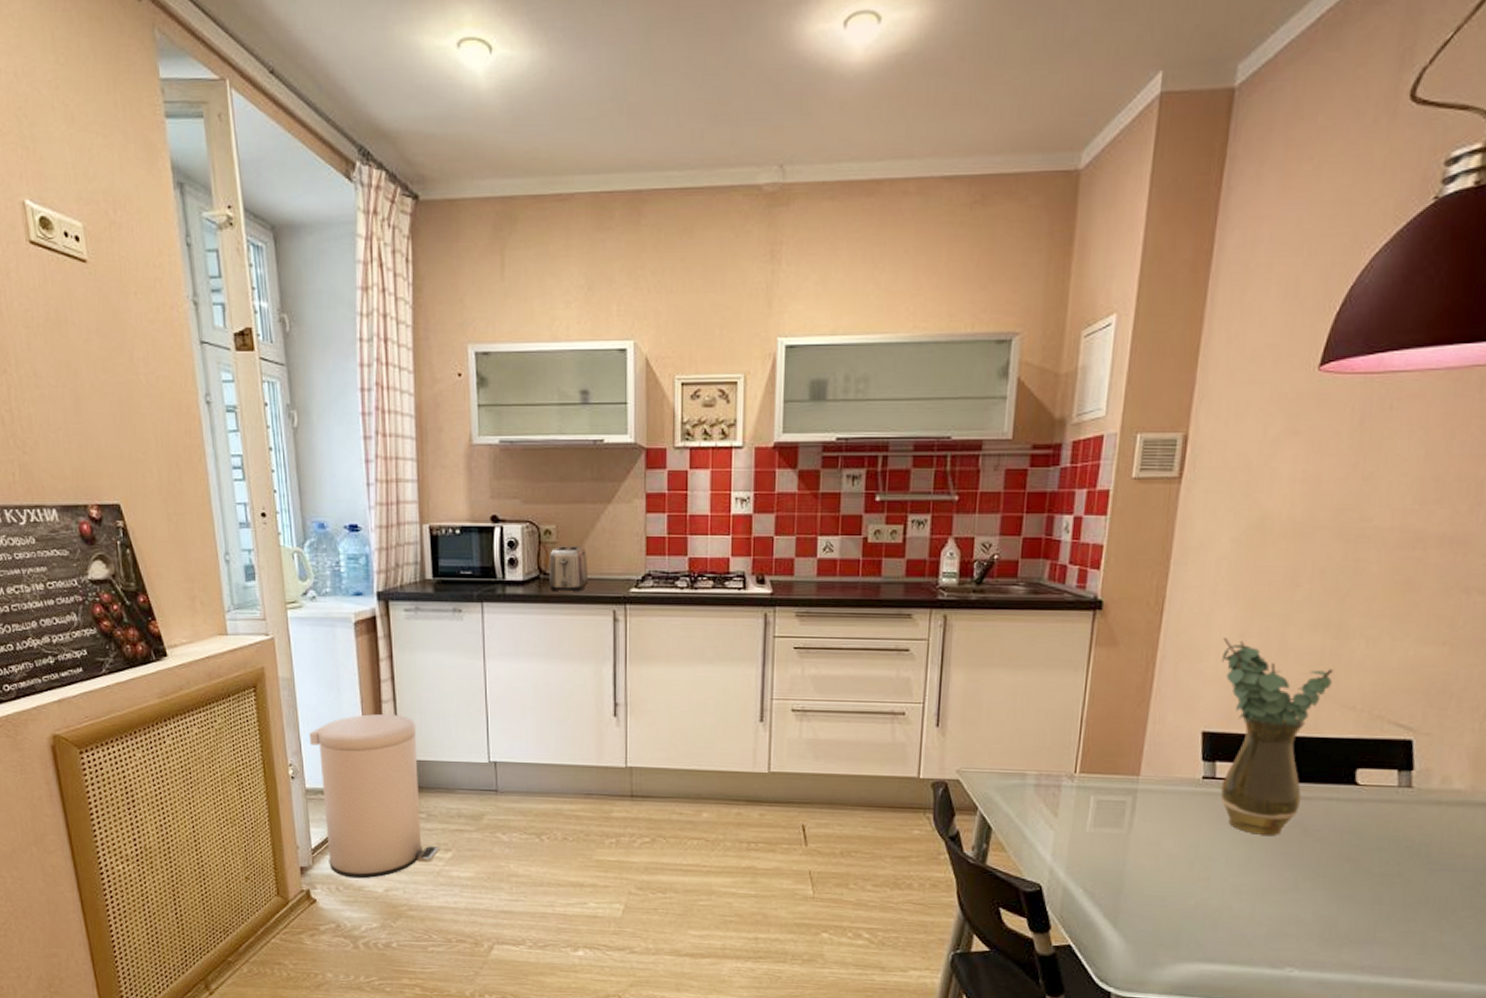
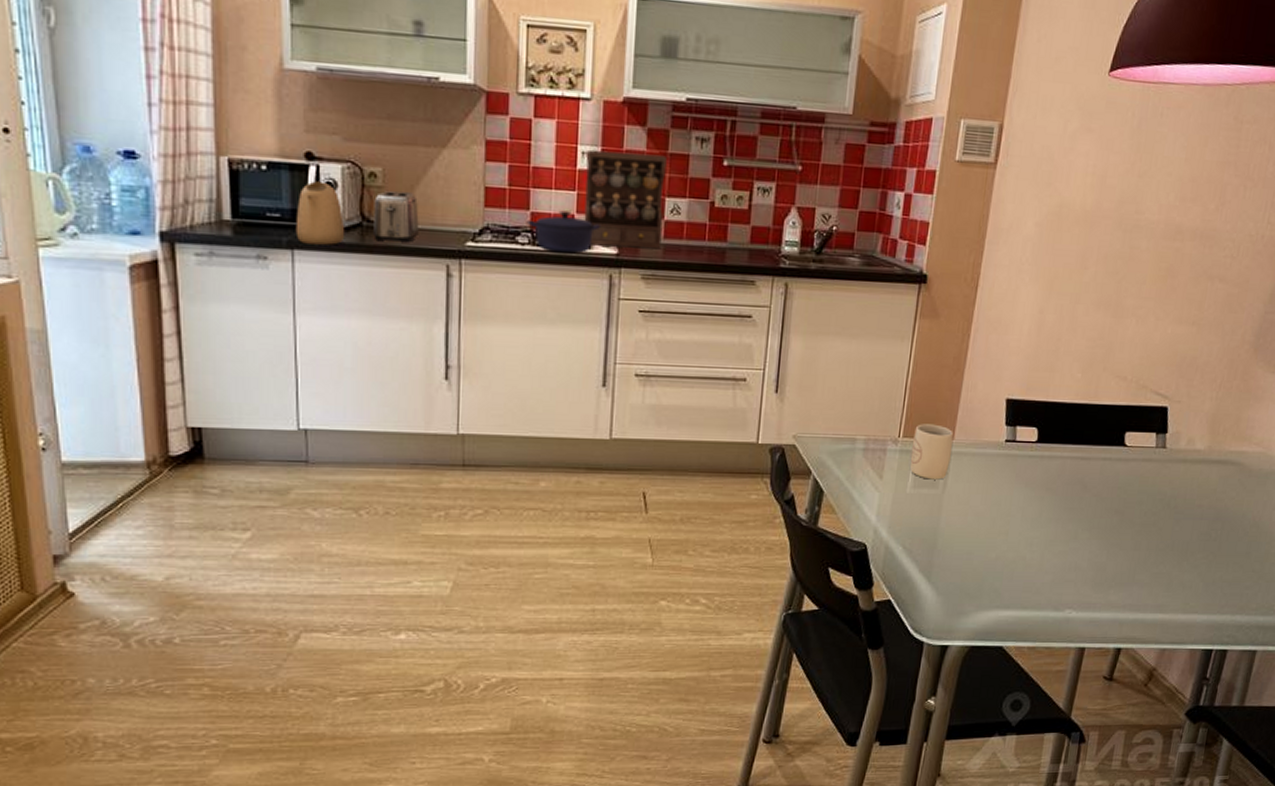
pedal bin: present [309,713,439,879] -> none [67,374,235,566]
kettle: none [484,541,526,598] -> present [295,181,345,246]
cooking pot: none [684,554,754,597] -> present [526,210,600,255]
spice rack: none [739,495,818,587] -> present [584,149,667,250]
mug: none [1089,758,1140,819] -> present [910,424,954,480]
vase: present [1220,638,1334,835] -> none [1019,313,1111,492]

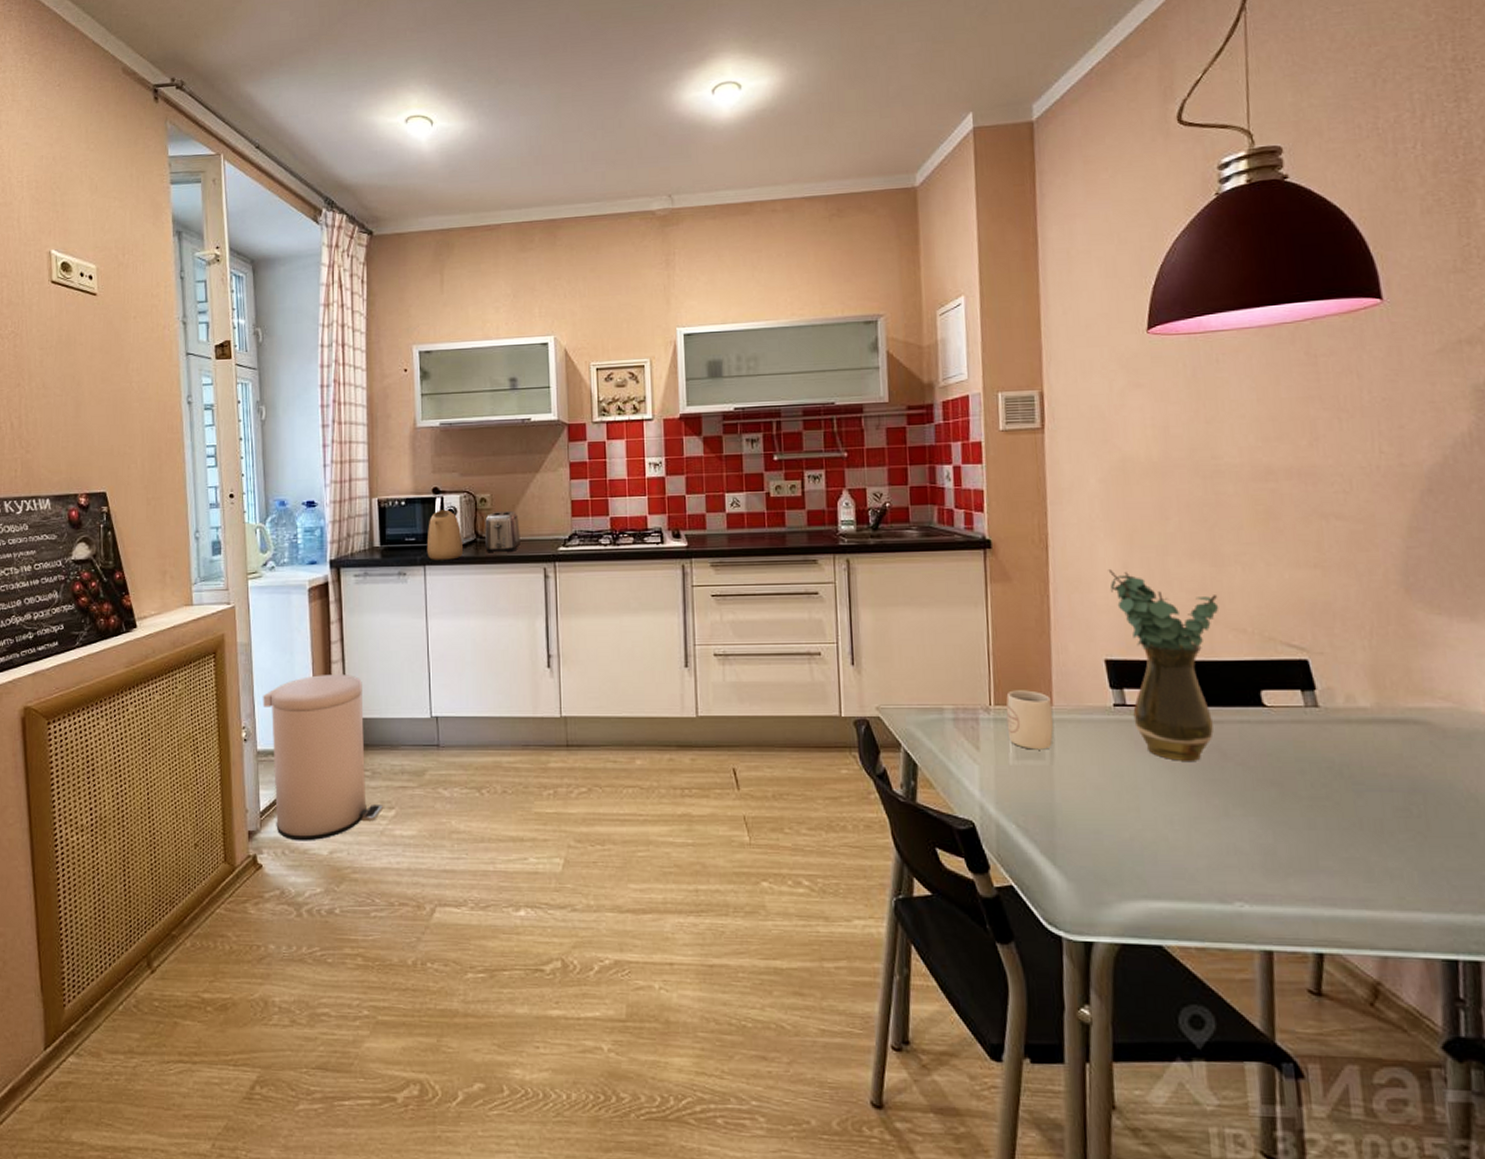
pedal bin: none [67,374,235,566] -> present [263,673,383,841]
cooking pot: present [526,210,600,255] -> none [607,513,670,551]
spice rack: present [584,149,667,250] -> none [653,458,726,541]
vase: none [1019,313,1111,492] -> present [1108,570,1219,761]

